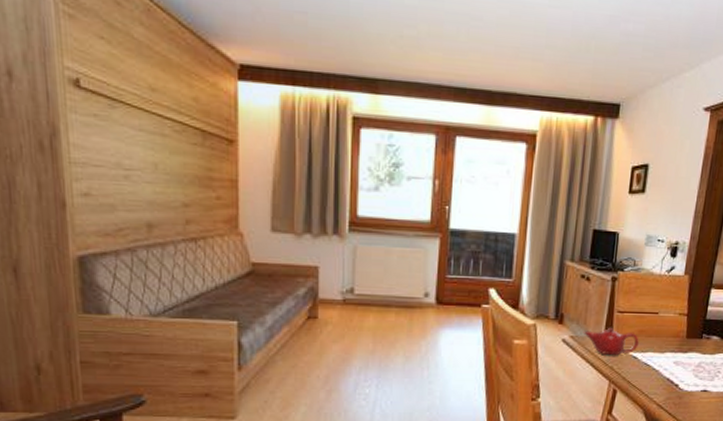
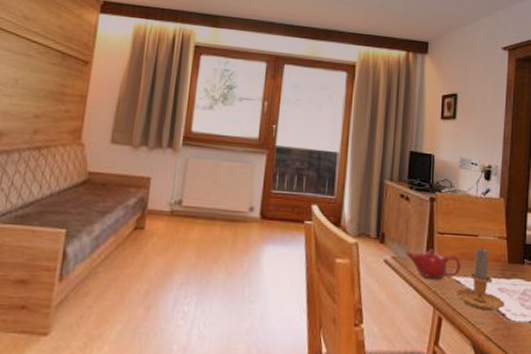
candle: none [631,324,680,383] -> present [455,247,505,312]

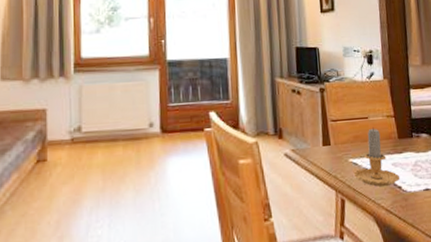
teapot: present [404,248,461,280] -> none [302,136,356,165]

